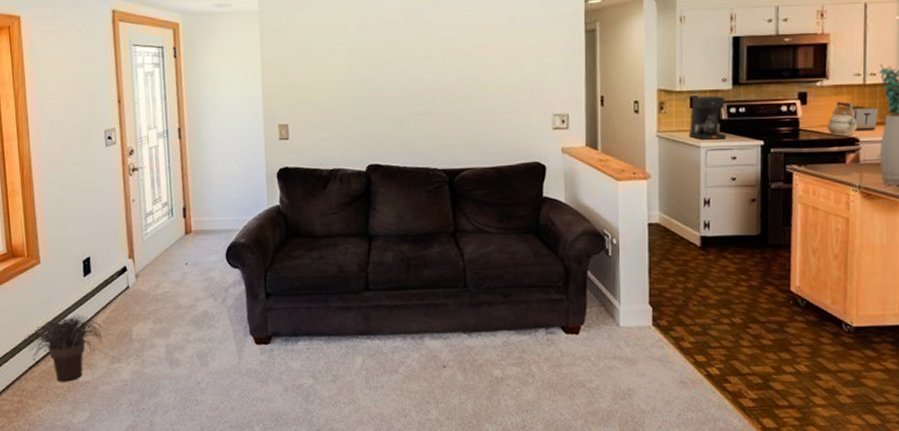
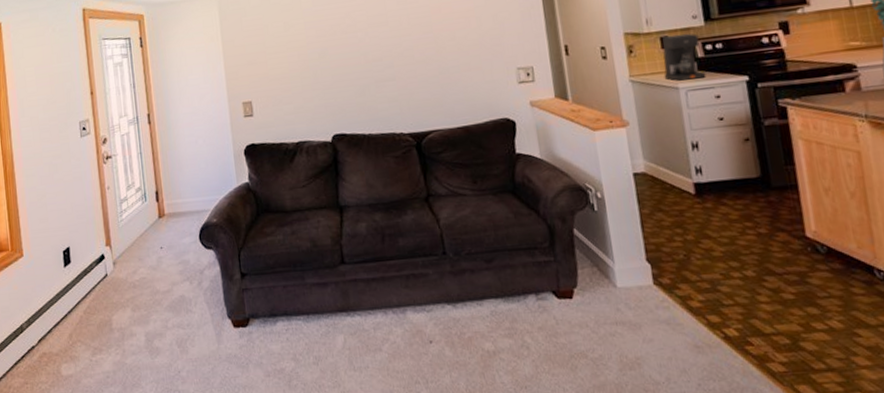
potted plant: present [23,314,103,382] -> none [9,306,84,377]
kettle: present [827,101,857,136] -> none [817,27,852,64]
toaster: present [835,105,878,132] -> none [823,29,874,57]

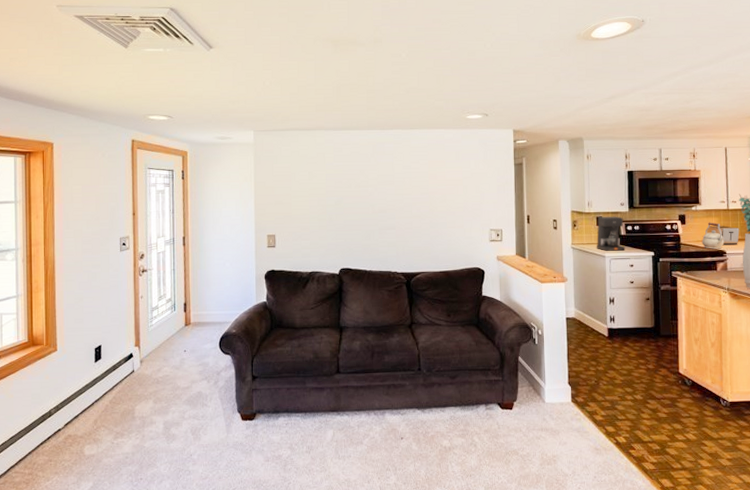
kettle: none [817,27,852,64] -> present [701,222,724,249]
toaster: none [823,29,874,57] -> present [707,225,740,246]

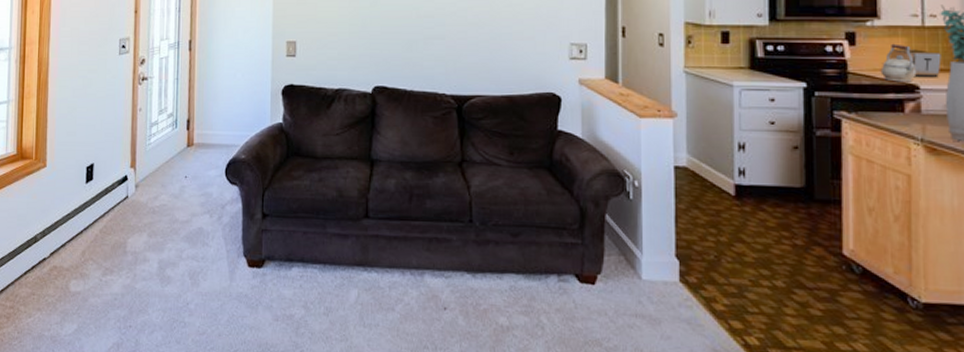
coffee maker: present [596,216,625,252] -> none [719,31,763,80]

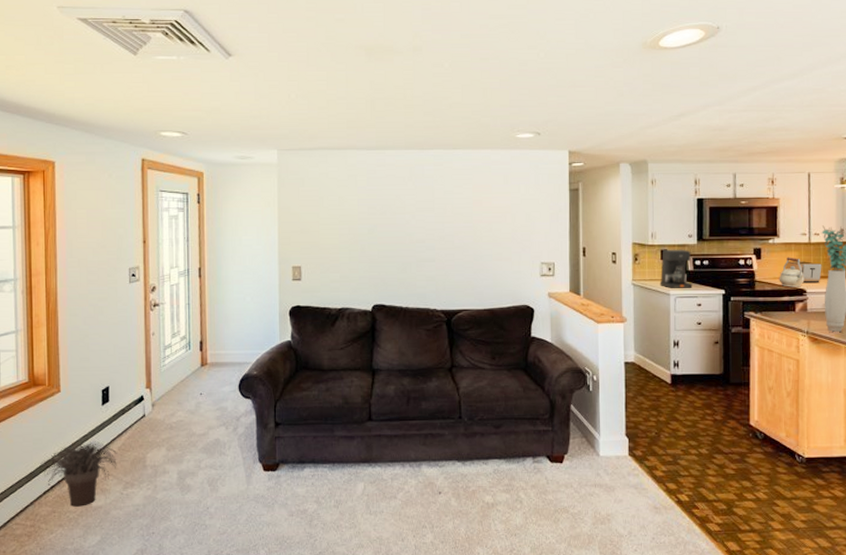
potted plant: none [22,221,99,291] -> present [39,441,118,507]
coffee maker: none [719,31,763,80] -> present [659,249,693,289]

